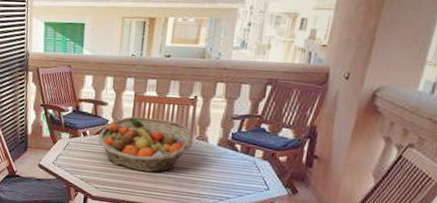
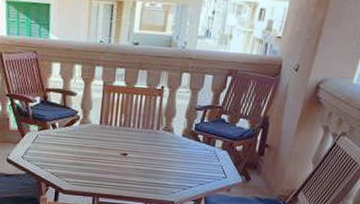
fruit basket: present [98,116,194,173] -> none [67,107,161,165]

